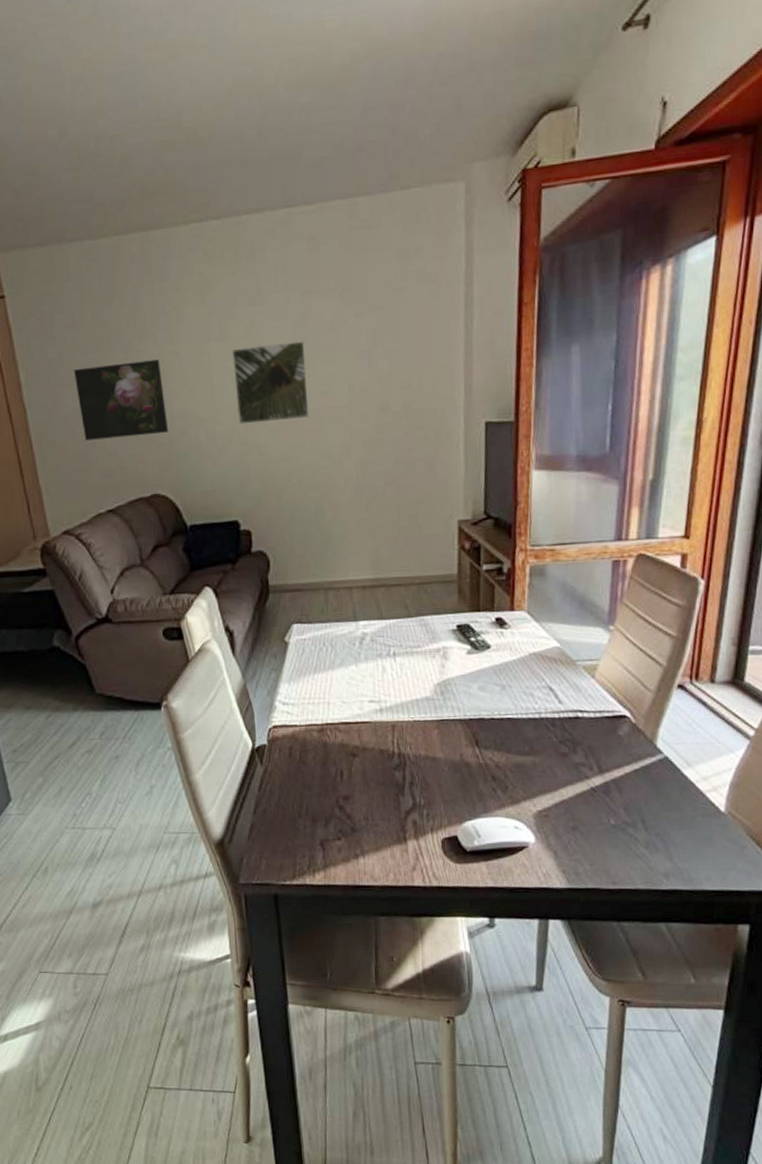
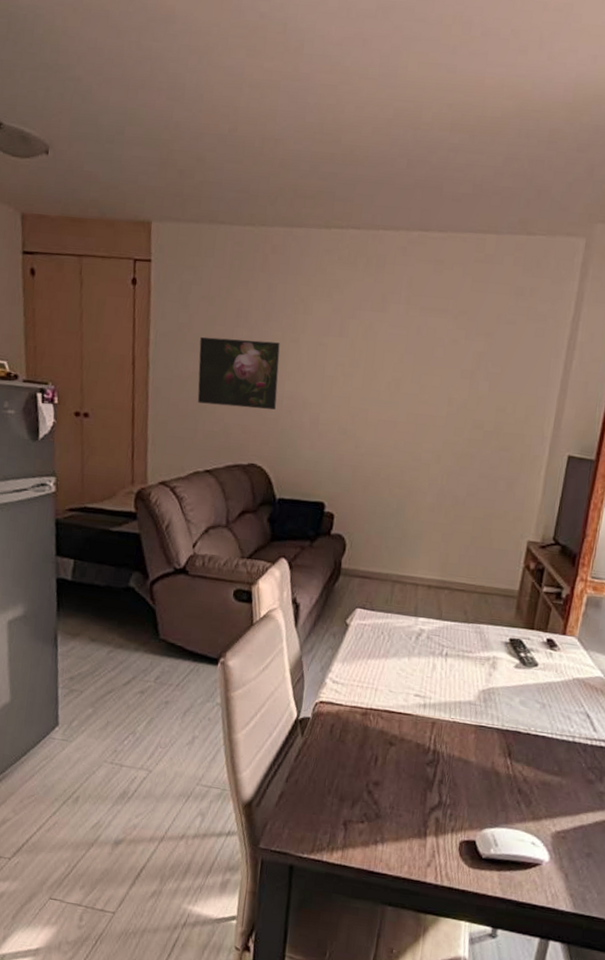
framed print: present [231,341,309,425] -> none [342,346,416,421]

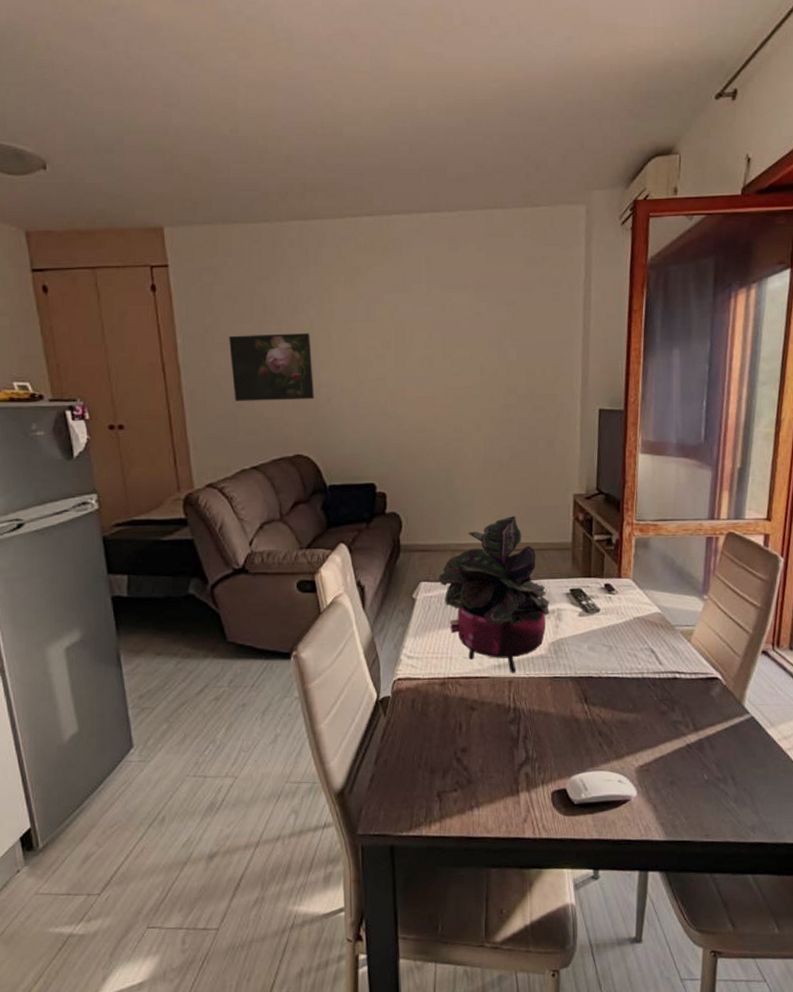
potted plant: none [375,554,486,715] -> present [438,515,550,673]

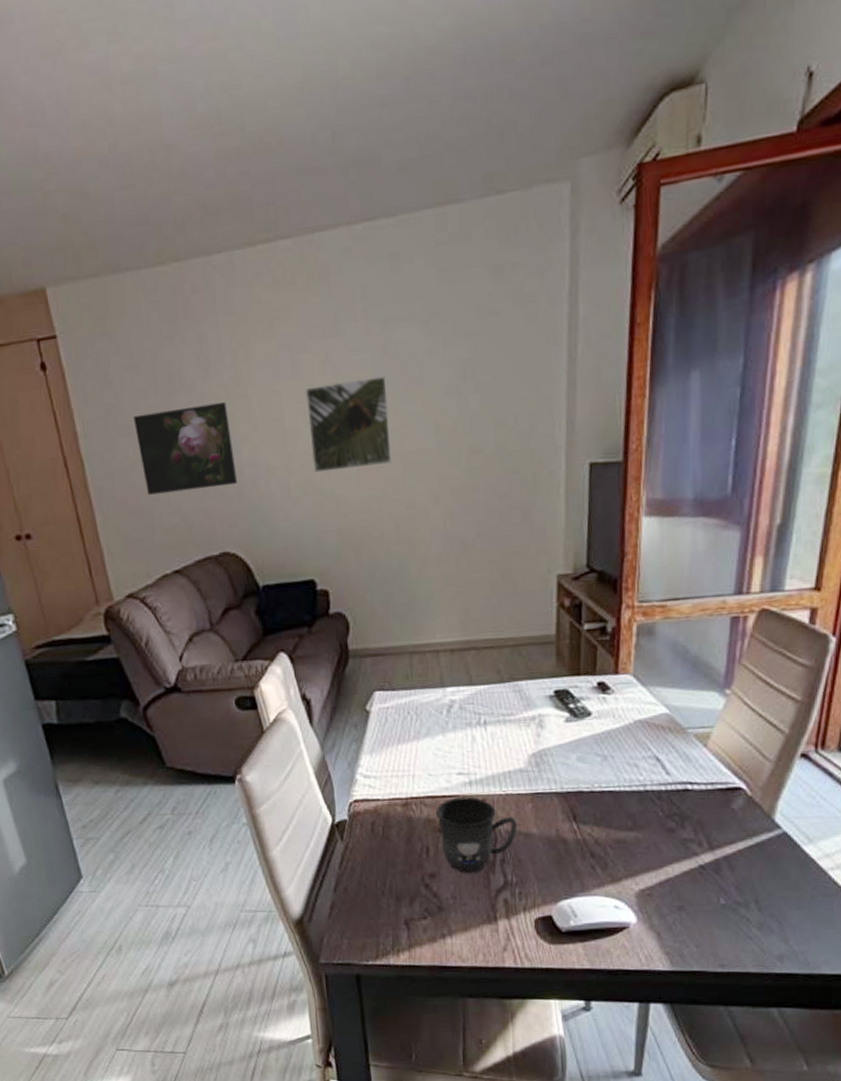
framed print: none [376,327,444,397] -> present [305,376,392,473]
potted plant: present [438,515,550,673] -> none [395,606,530,790]
mug: none [469,678,538,749] -> present [436,797,518,874]

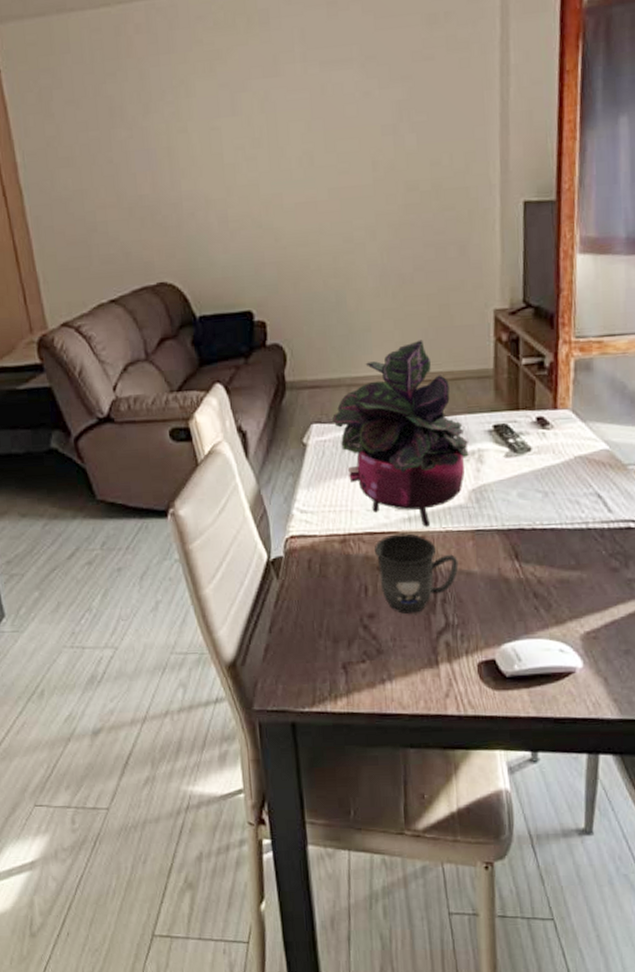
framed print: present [134,402,238,495] -> none [74,137,177,225]
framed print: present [305,376,392,473] -> none [244,115,330,207]
potted plant: none [395,606,530,790] -> present [332,339,469,527]

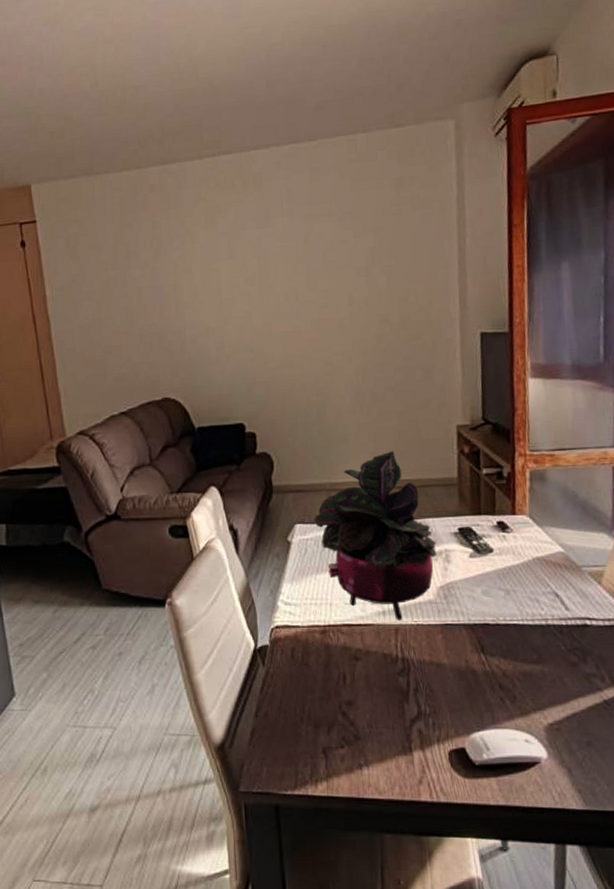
mug: present [375,533,459,615] -> none [352,626,429,703]

